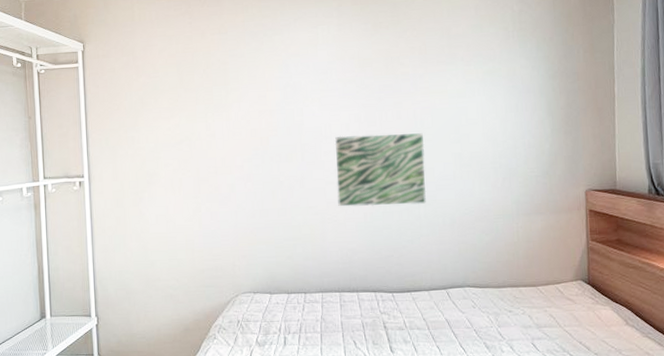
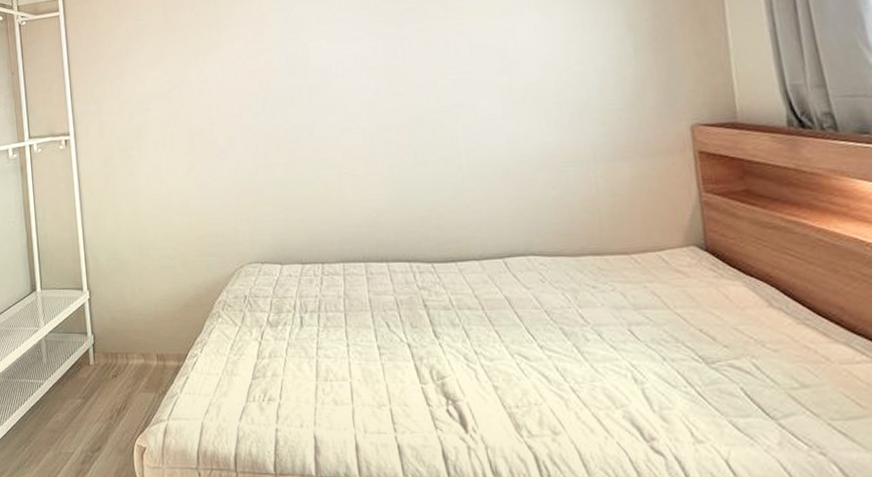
wall art: present [334,133,427,207] -> none [347,63,469,158]

